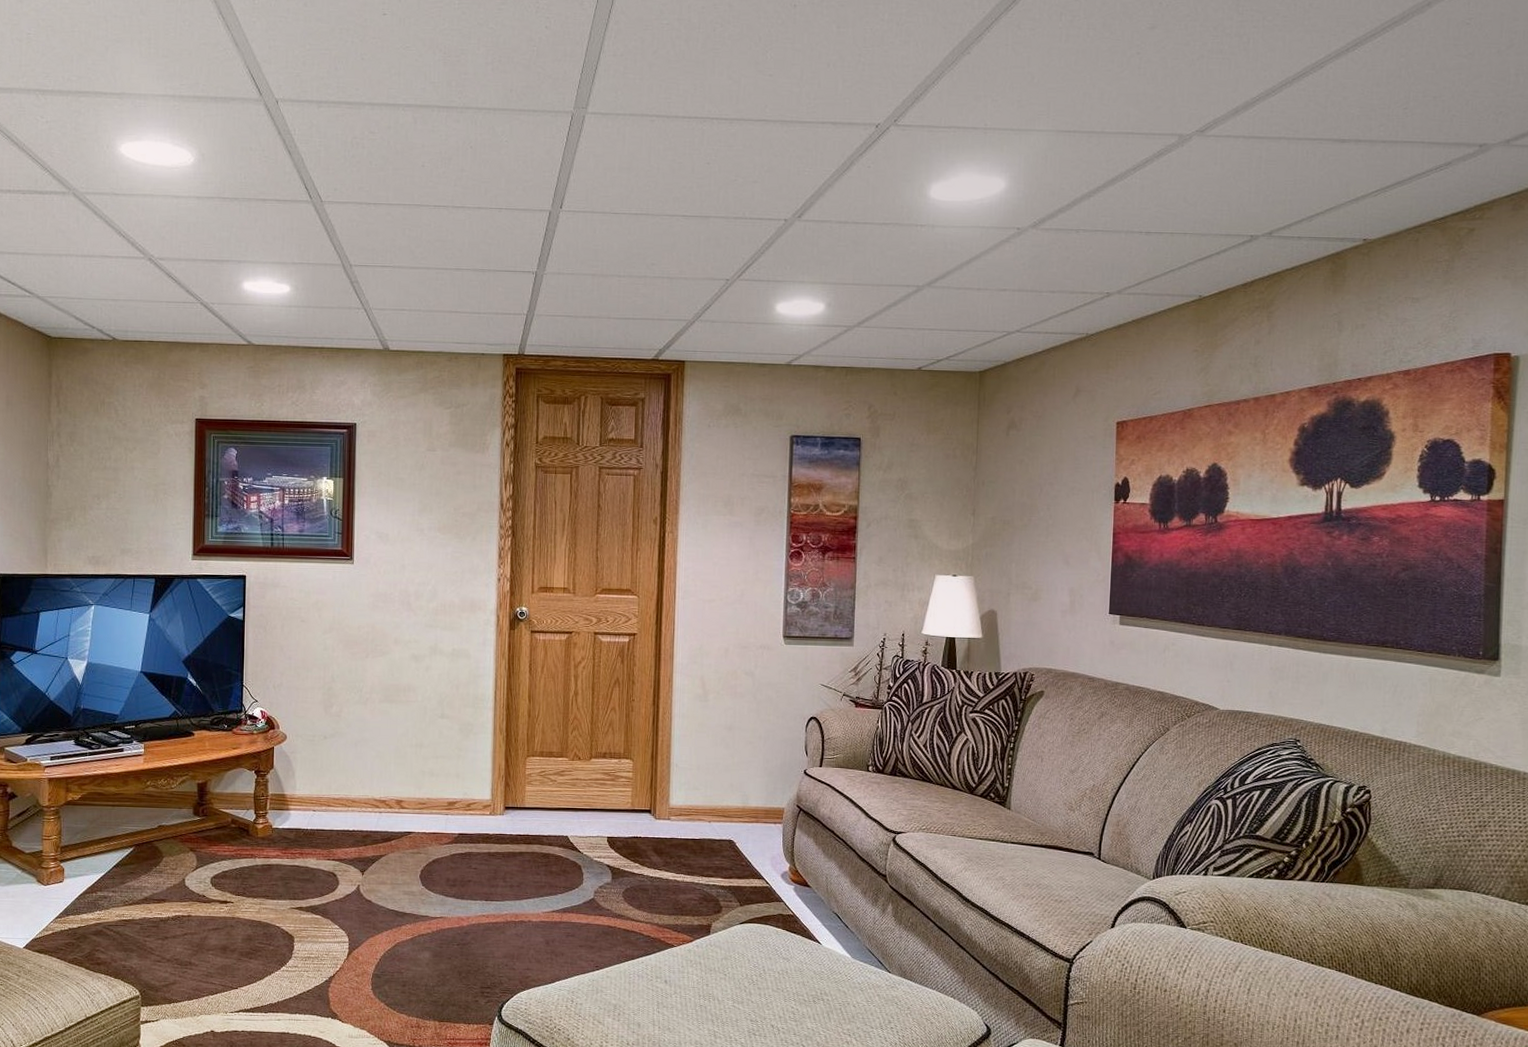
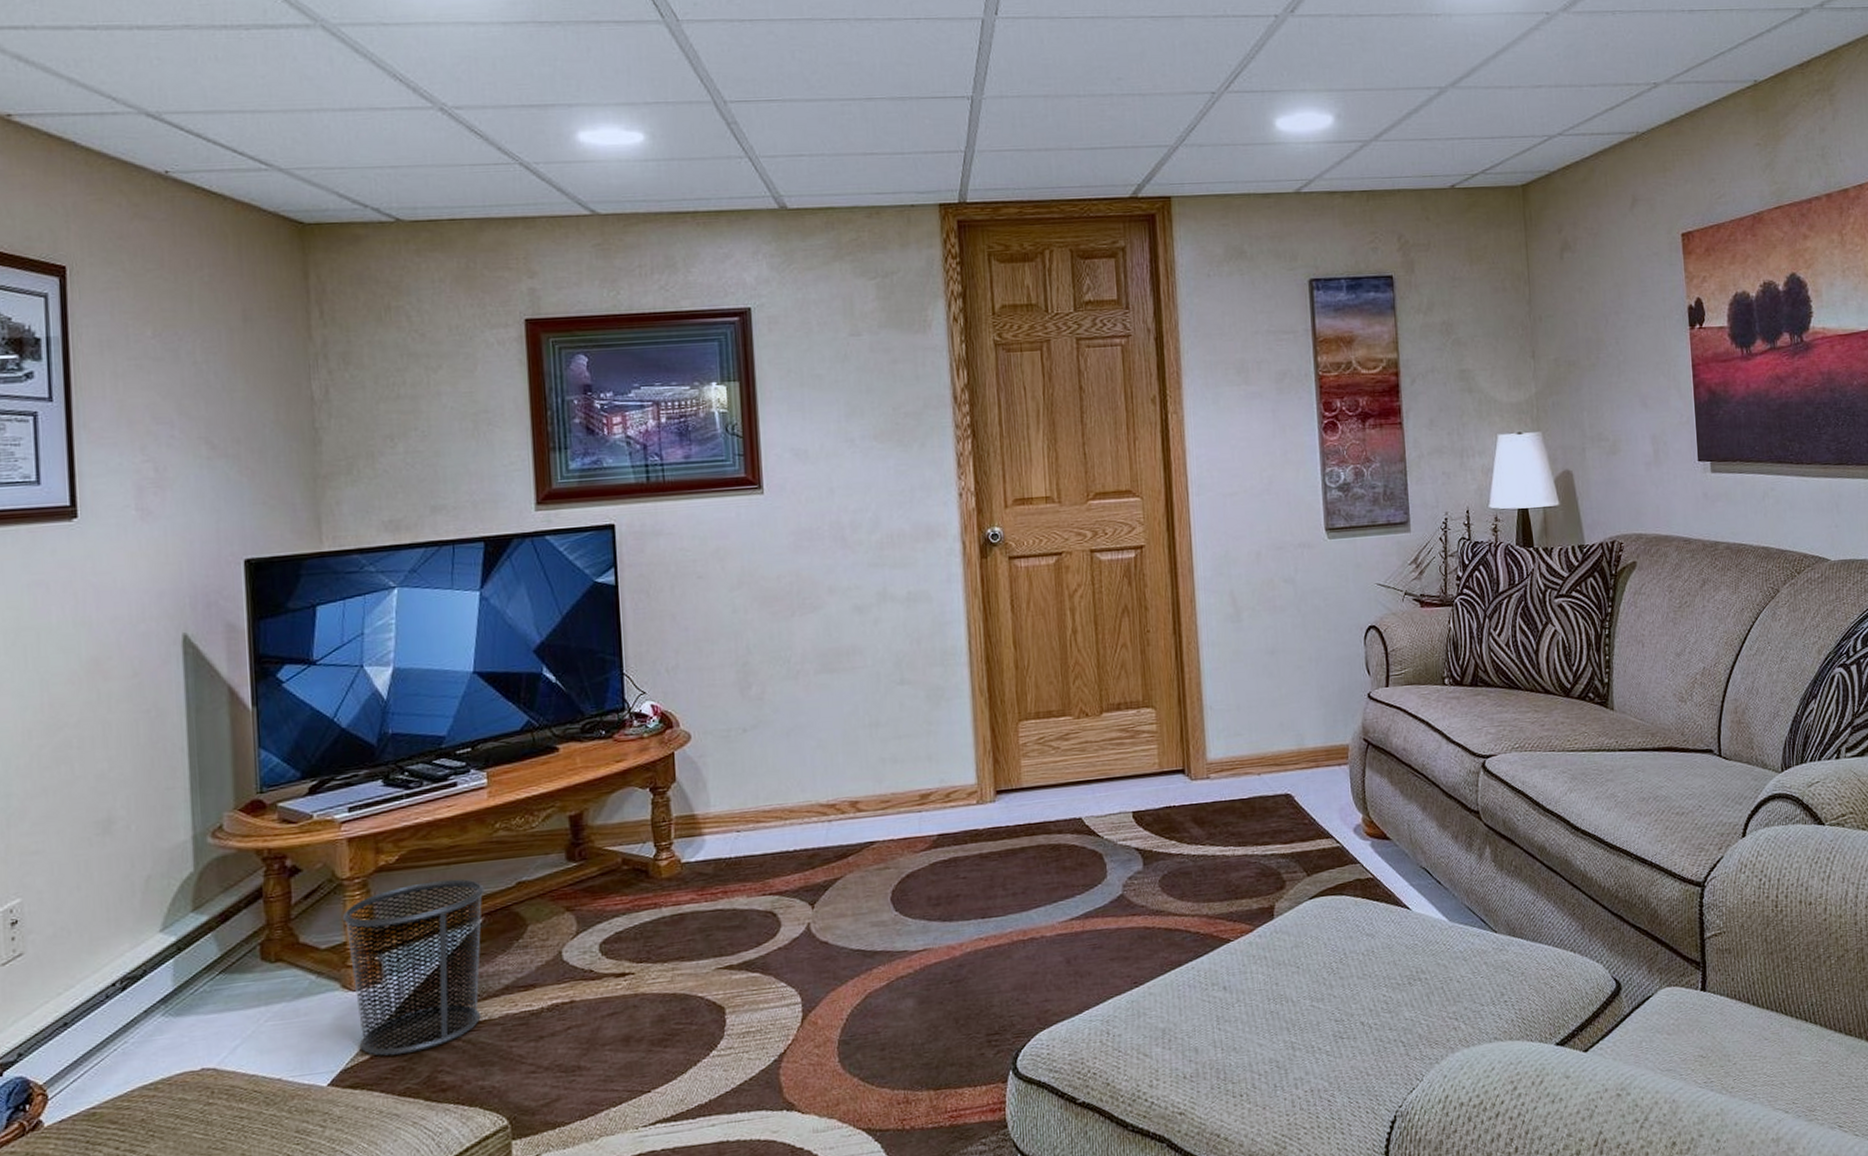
waste bin: none [41,816,136,935] -> present [342,879,485,1056]

